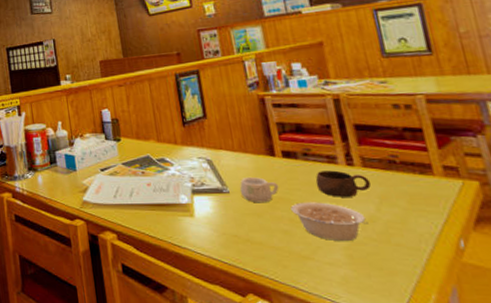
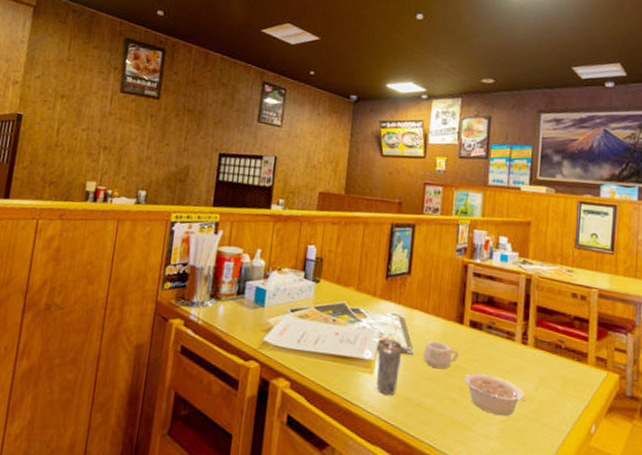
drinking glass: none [190,181,222,235] -> present [376,337,403,396]
cup: present [315,170,371,197] -> none [491,345,537,374]

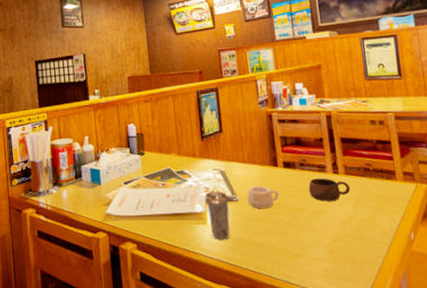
legume: present [464,373,526,416] -> none [287,206,347,240]
cup: none [491,345,537,374] -> present [308,178,351,201]

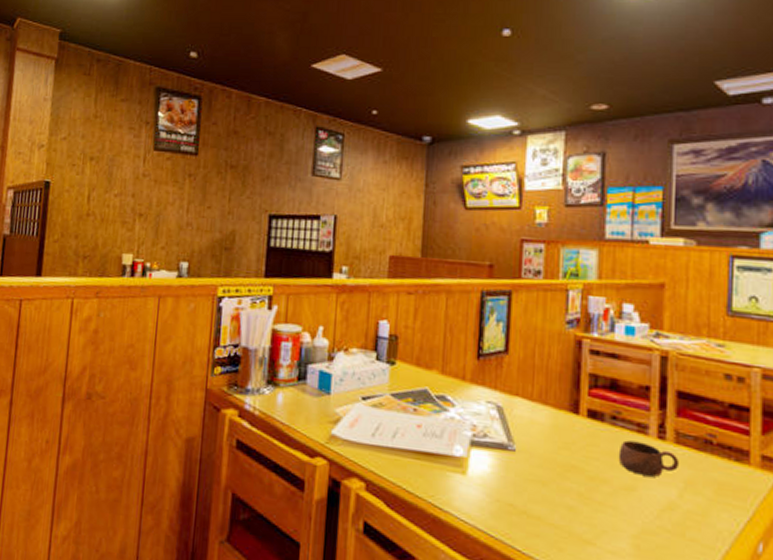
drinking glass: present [205,190,230,240] -> none [469,430,502,501]
teacup: present [247,186,279,209] -> none [528,435,575,470]

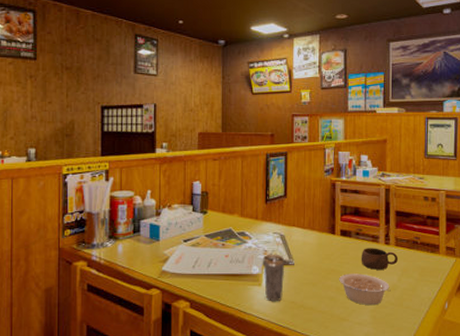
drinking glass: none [469,430,502,501] -> present [263,254,285,302]
legume: none [583,475,666,529] -> present [339,273,391,306]

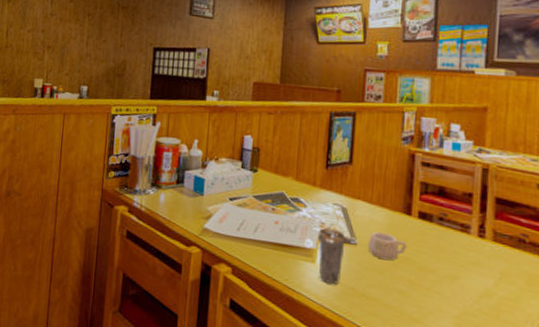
teacup: none [302,252,333,274] -> present [367,232,407,261]
legume: present [339,273,391,306] -> none [413,265,484,311]
cup: present [361,248,399,270] -> none [444,237,497,269]

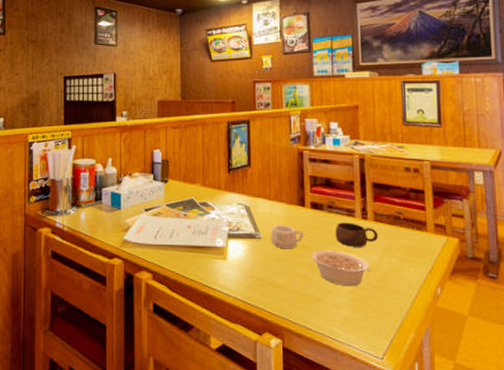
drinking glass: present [318,227,346,285] -> none [227,226,251,278]
legume: none [413,265,484,311] -> present [311,250,371,287]
cup: none [444,237,497,269] -> present [335,222,379,247]

